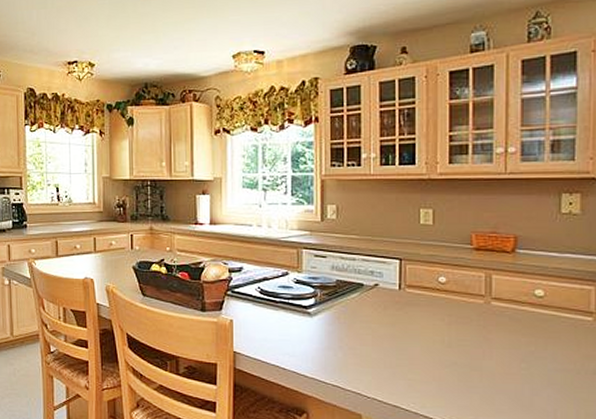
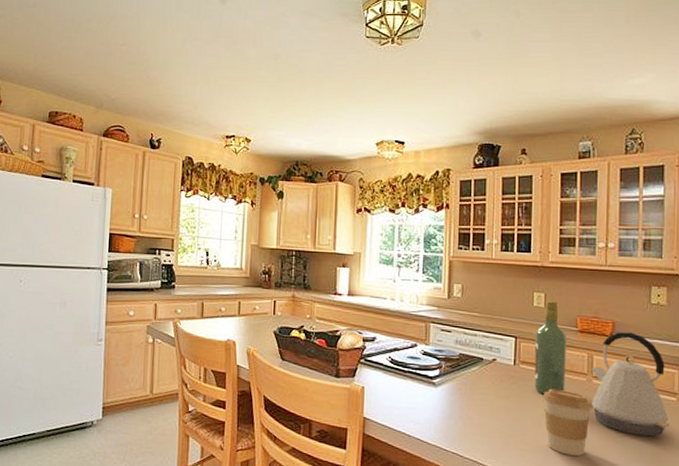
wine bottle: none [423,217,461,320] -> present [534,301,568,394]
coffee cup: none [434,313,491,384] -> present [543,388,592,456]
kettle: none [490,247,584,361] -> present [591,332,669,437]

